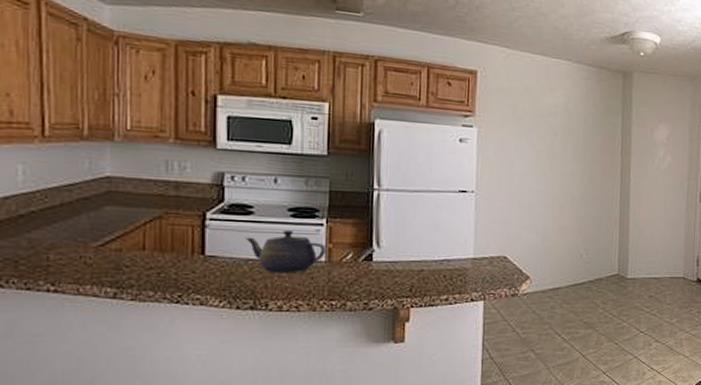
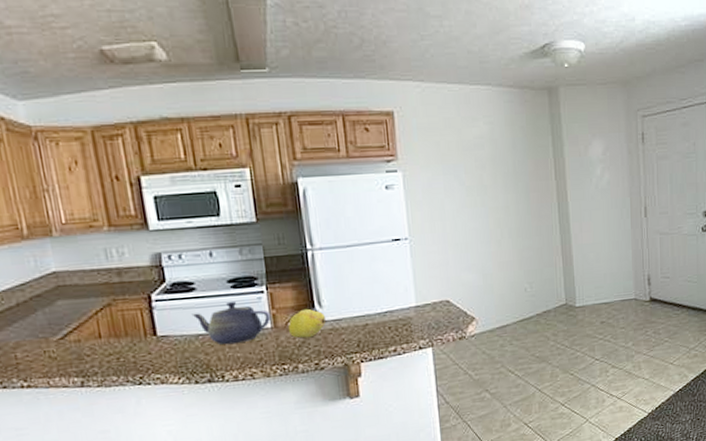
fruit: none [342,247,383,276] -> present [288,308,327,339]

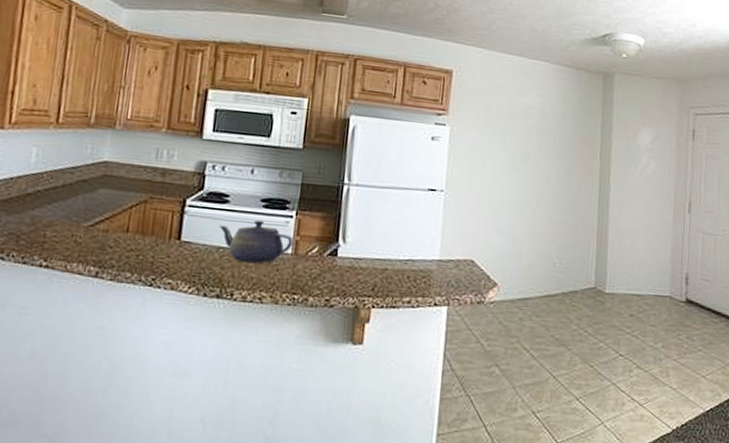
fruit: present [288,308,327,339] -> none [307,241,347,272]

